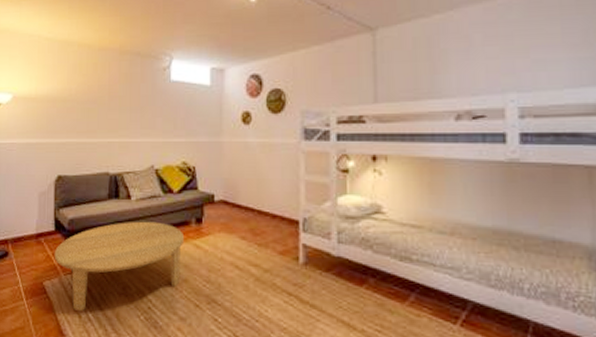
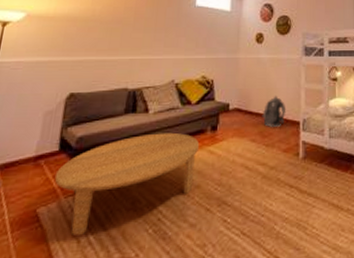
backpack: none [252,188,282,225] -> present [262,96,286,127]

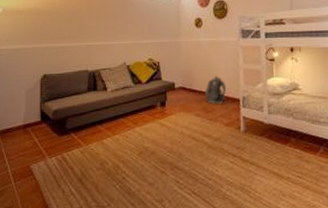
coffee table: present [54,132,200,236] -> none [40,107,152,187]

